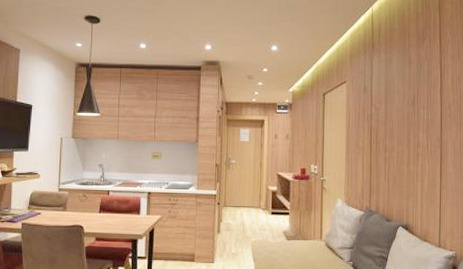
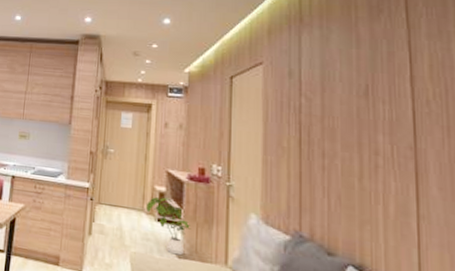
house plant: none [262,195,297,238] -> present [145,197,192,256]

